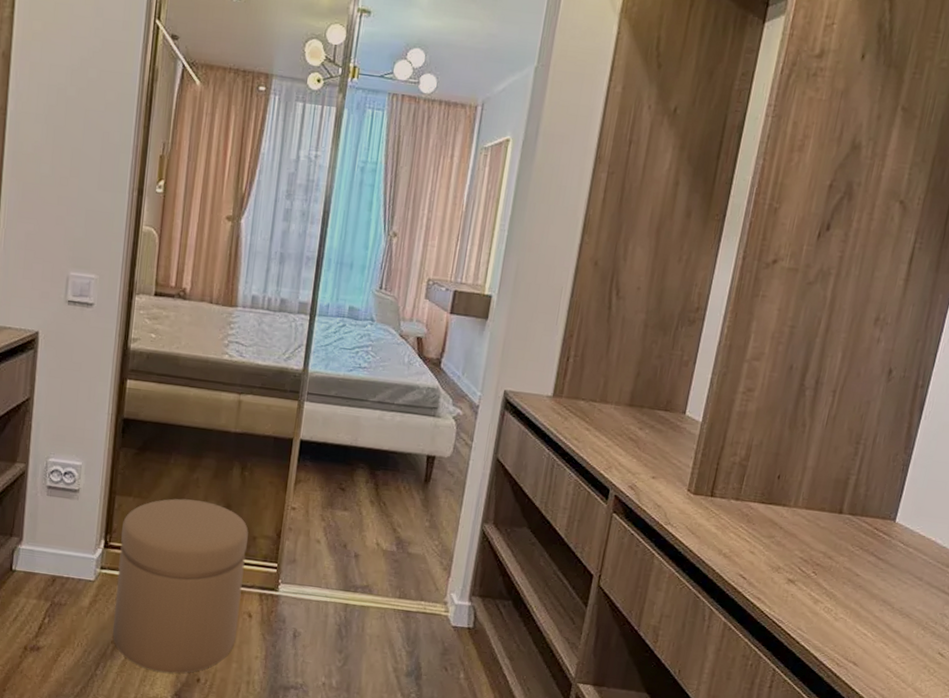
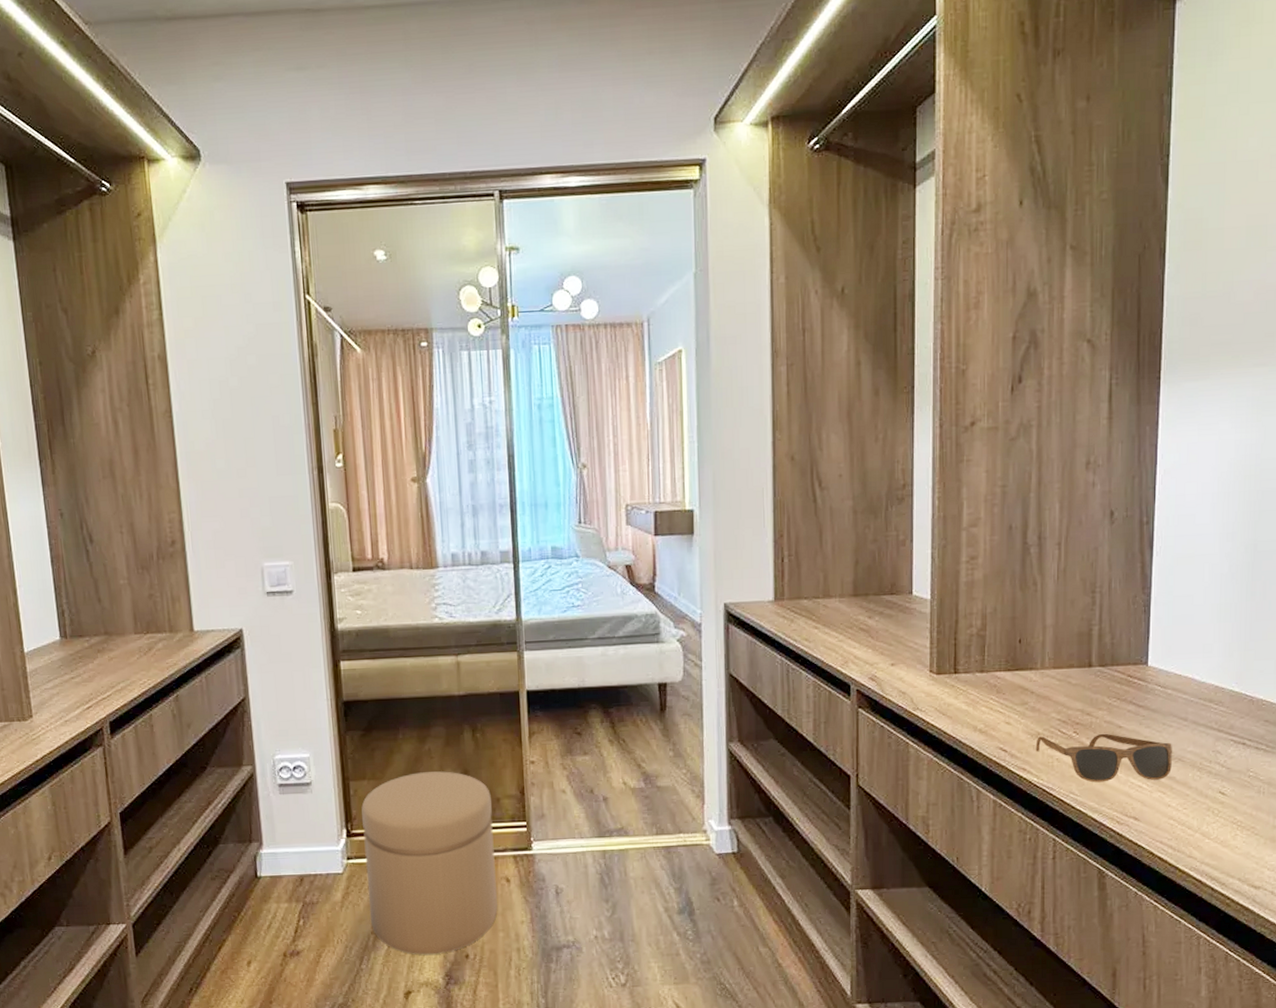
sunglasses: none [773,570,904,632] -> present [1035,733,1173,783]

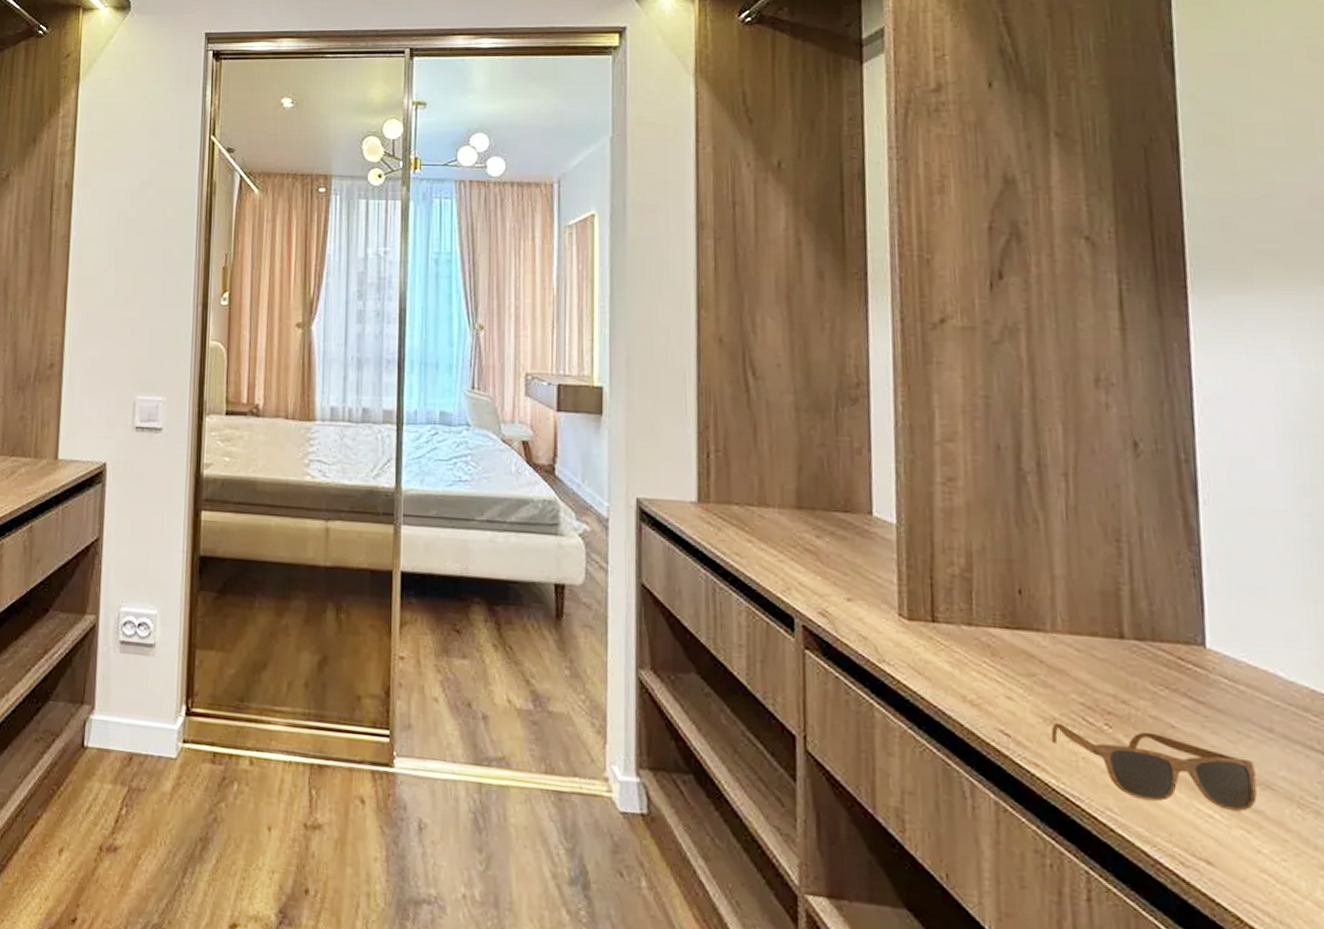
ottoman: present [361,771,498,955] -> none [200,650,351,882]

